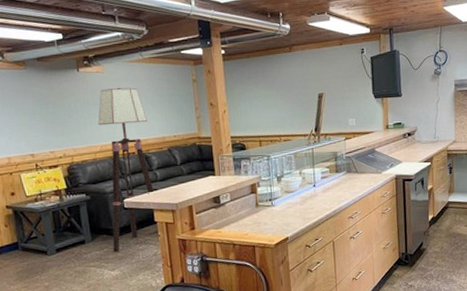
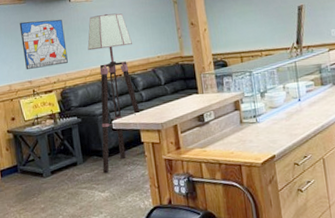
wall art: none [19,89,76,142] -> present [19,19,68,70]

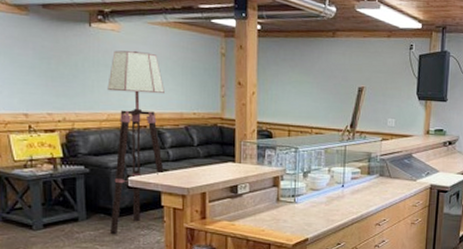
wall art: present [19,19,68,70] -> none [17,38,80,102]

